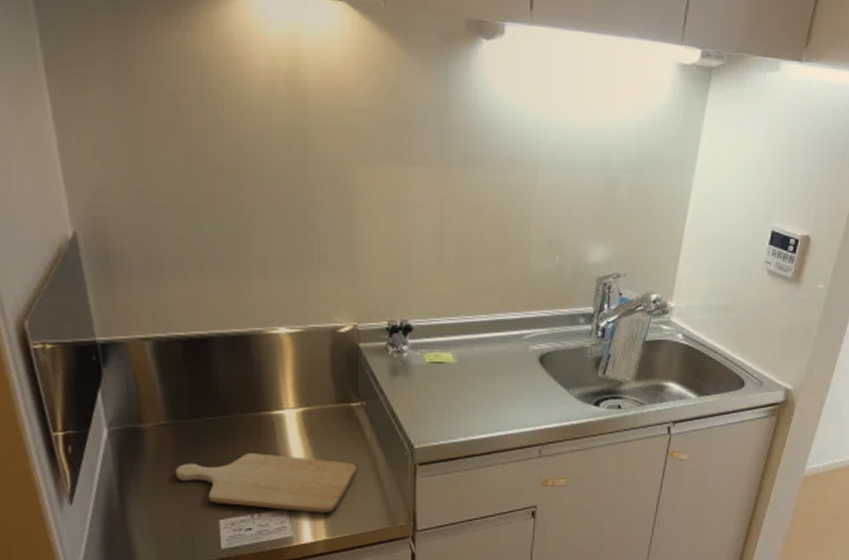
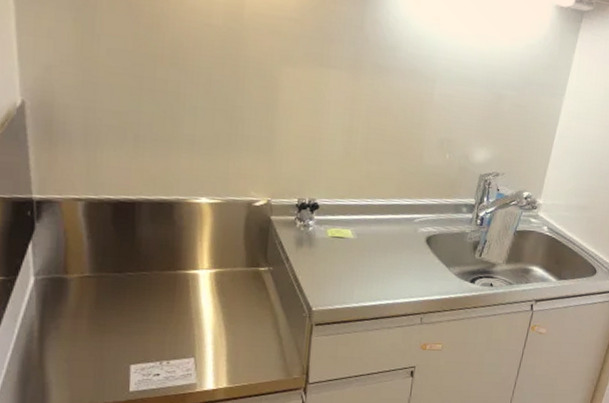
chopping board: present [175,453,356,513] -> none [93,306,259,363]

